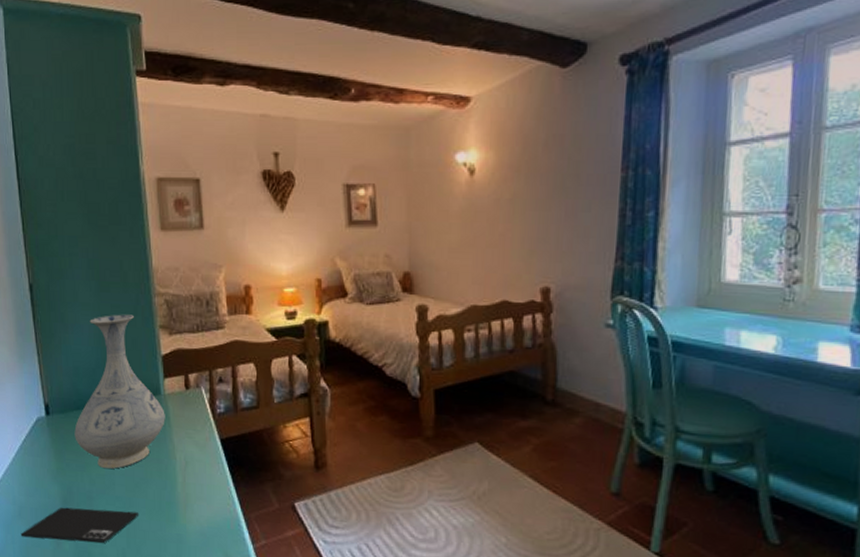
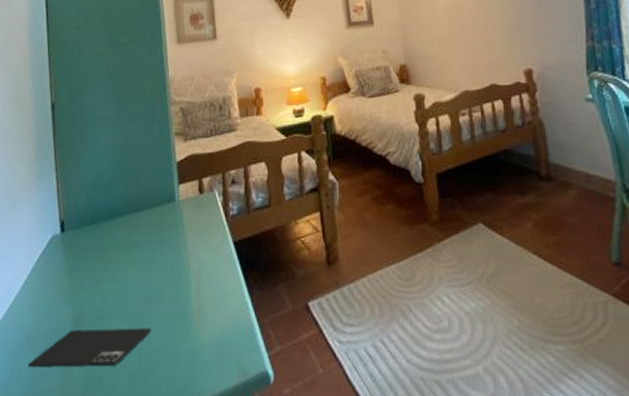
vase: present [74,314,165,469] -> none [89,124,180,283]

